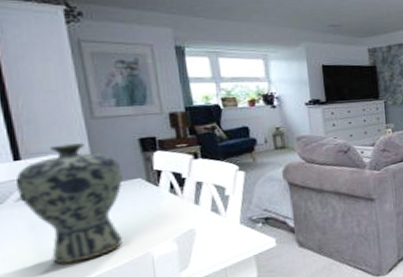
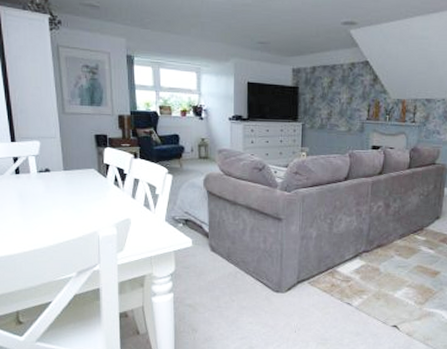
vase: present [15,143,123,265] -> none [11,132,81,230]

